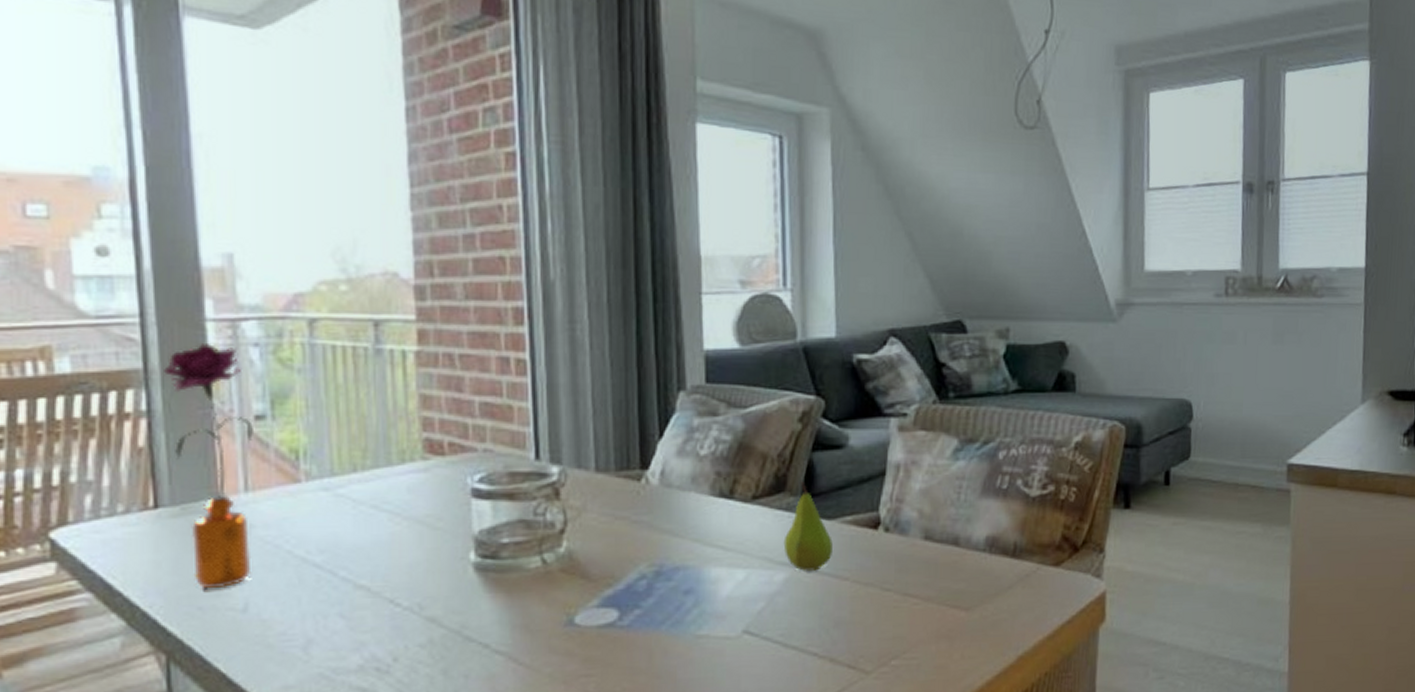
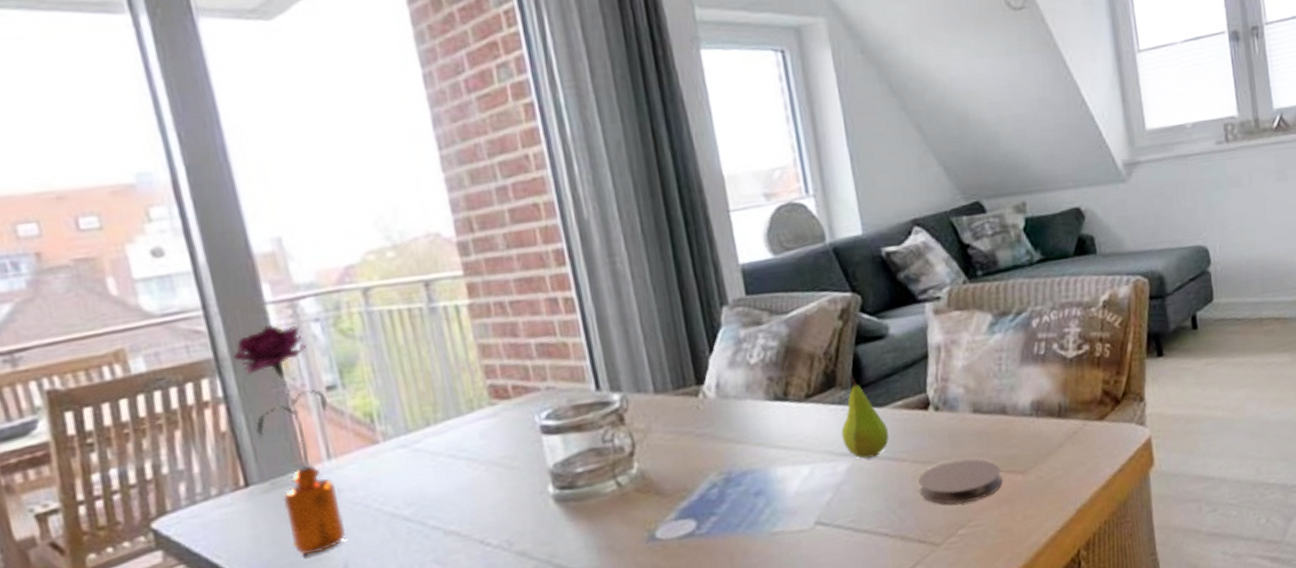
coaster: none [857,586,945,634] -> present [918,458,1003,505]

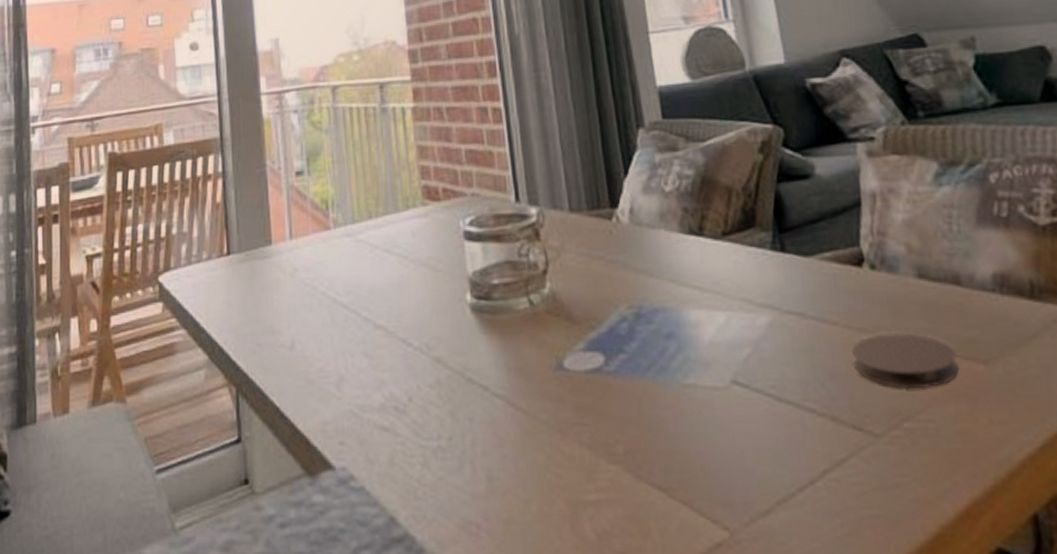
flower: present [233,325,347,555] -> none [233,113,296,326]
fruit: present [841,374,889,459] -> none [760,215,816,314]

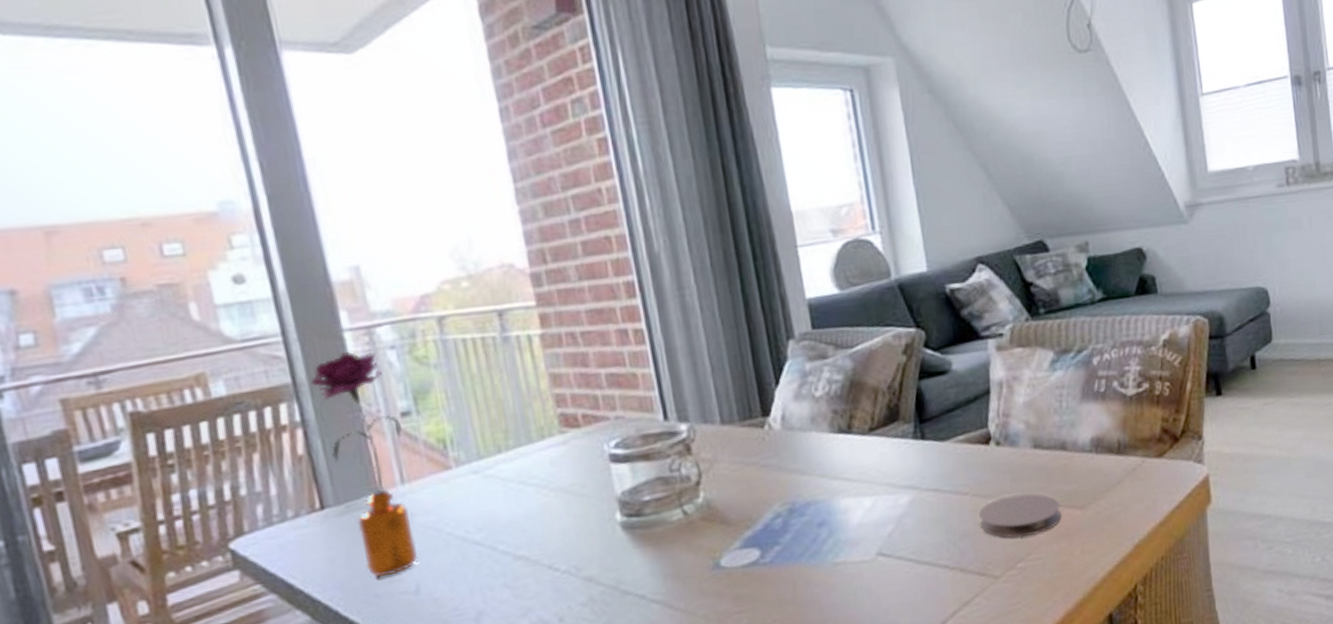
flower: none [233,113,296,326] -> present [311,352,419,577]

